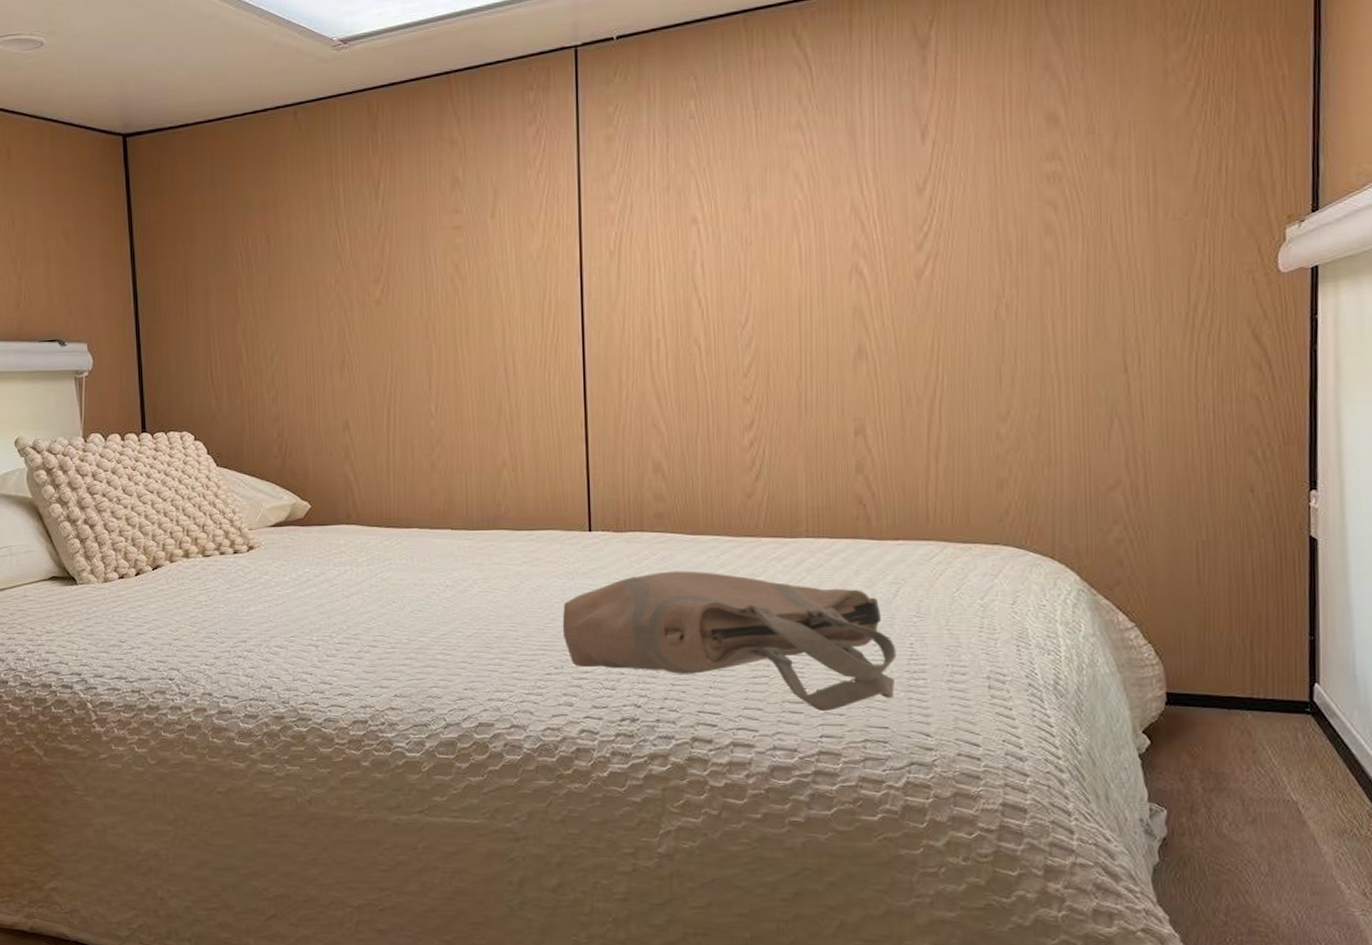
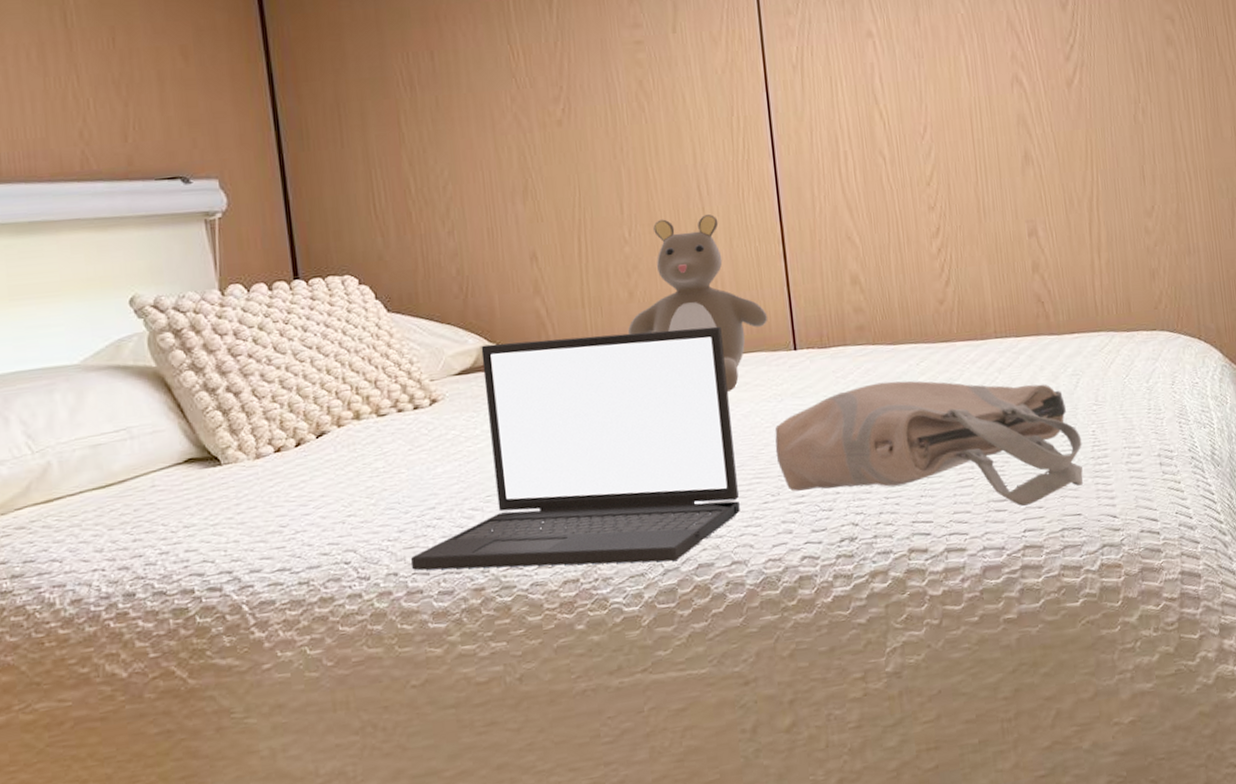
laptop: none [223,501,523,716] -> present [410,326,740,571]
teddy bear: none [427,395,565,565] -> present [627,214,768,392]

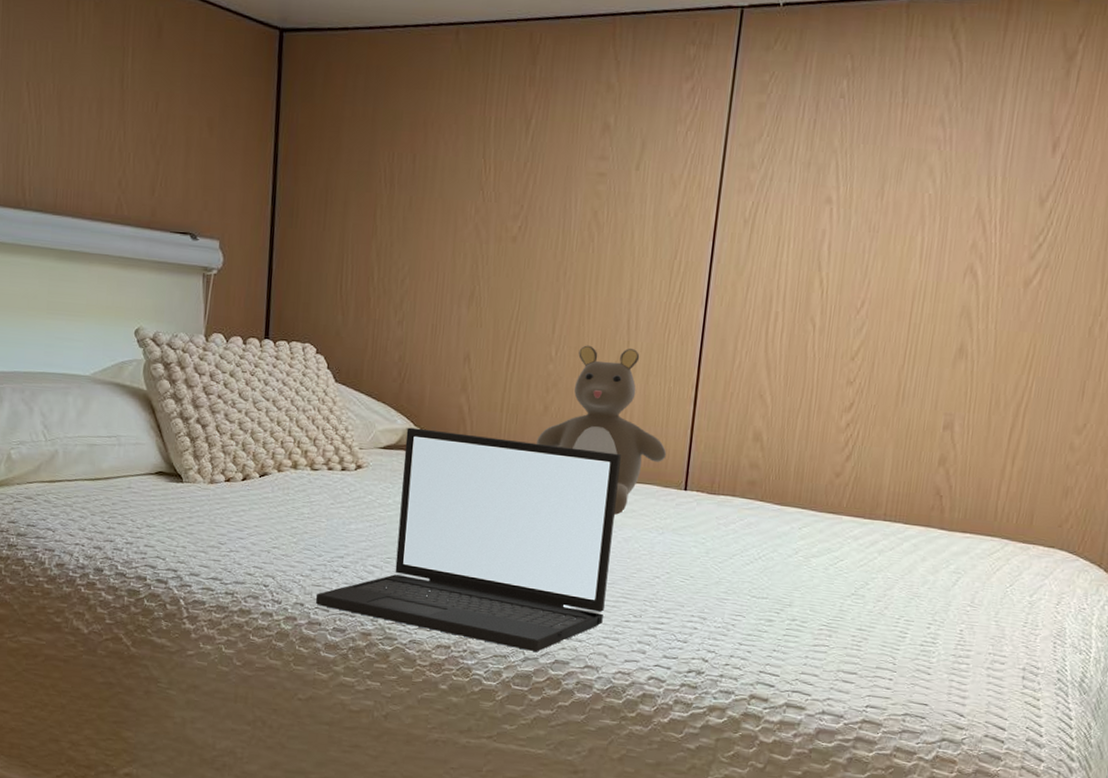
tote bag: present [774,380,1084,506] -> none [645,537,947,684]

